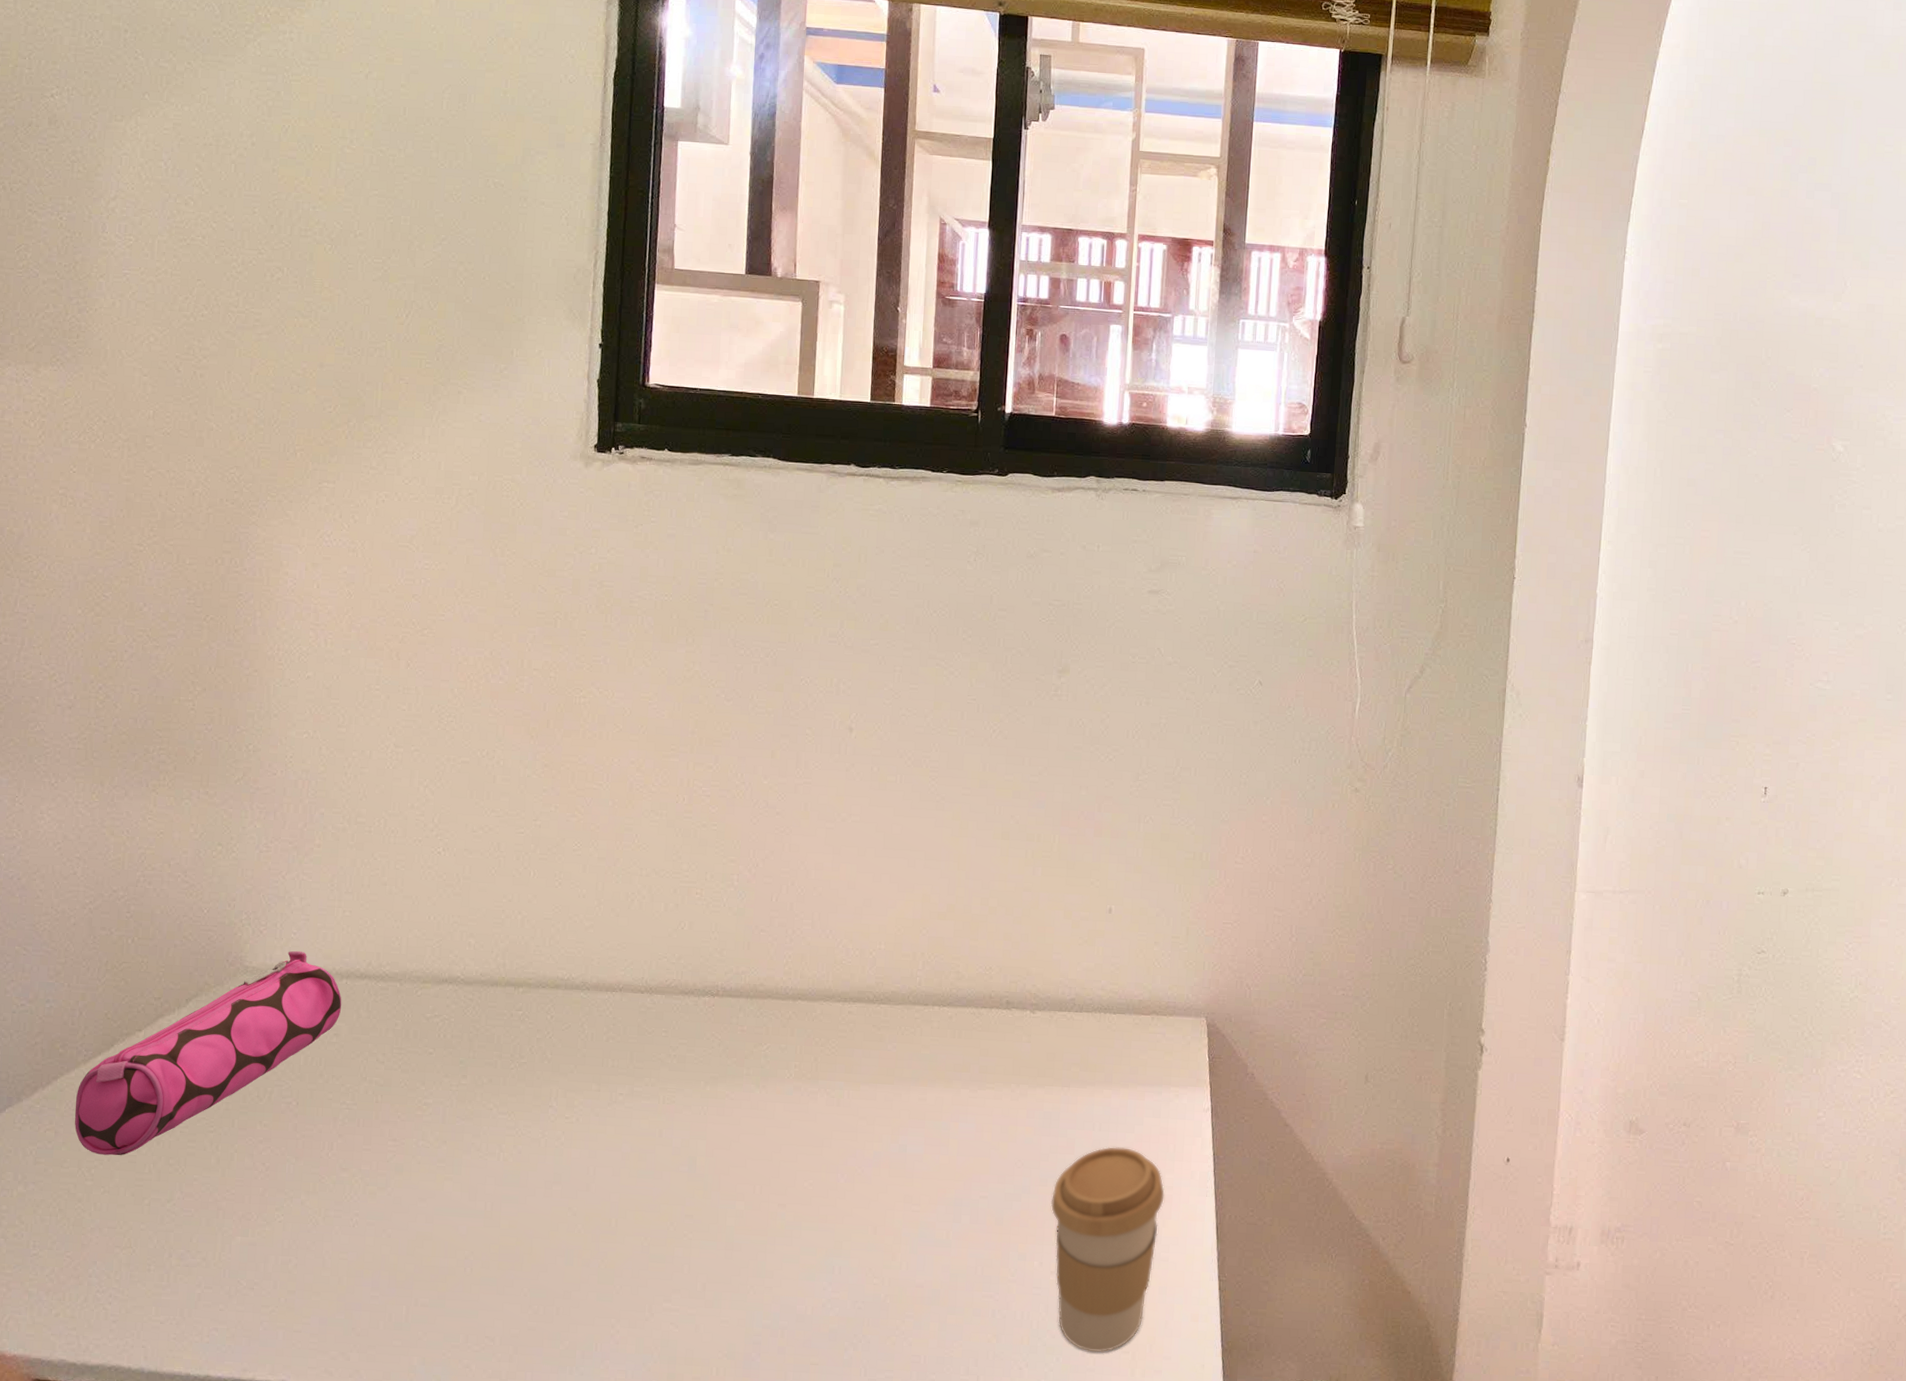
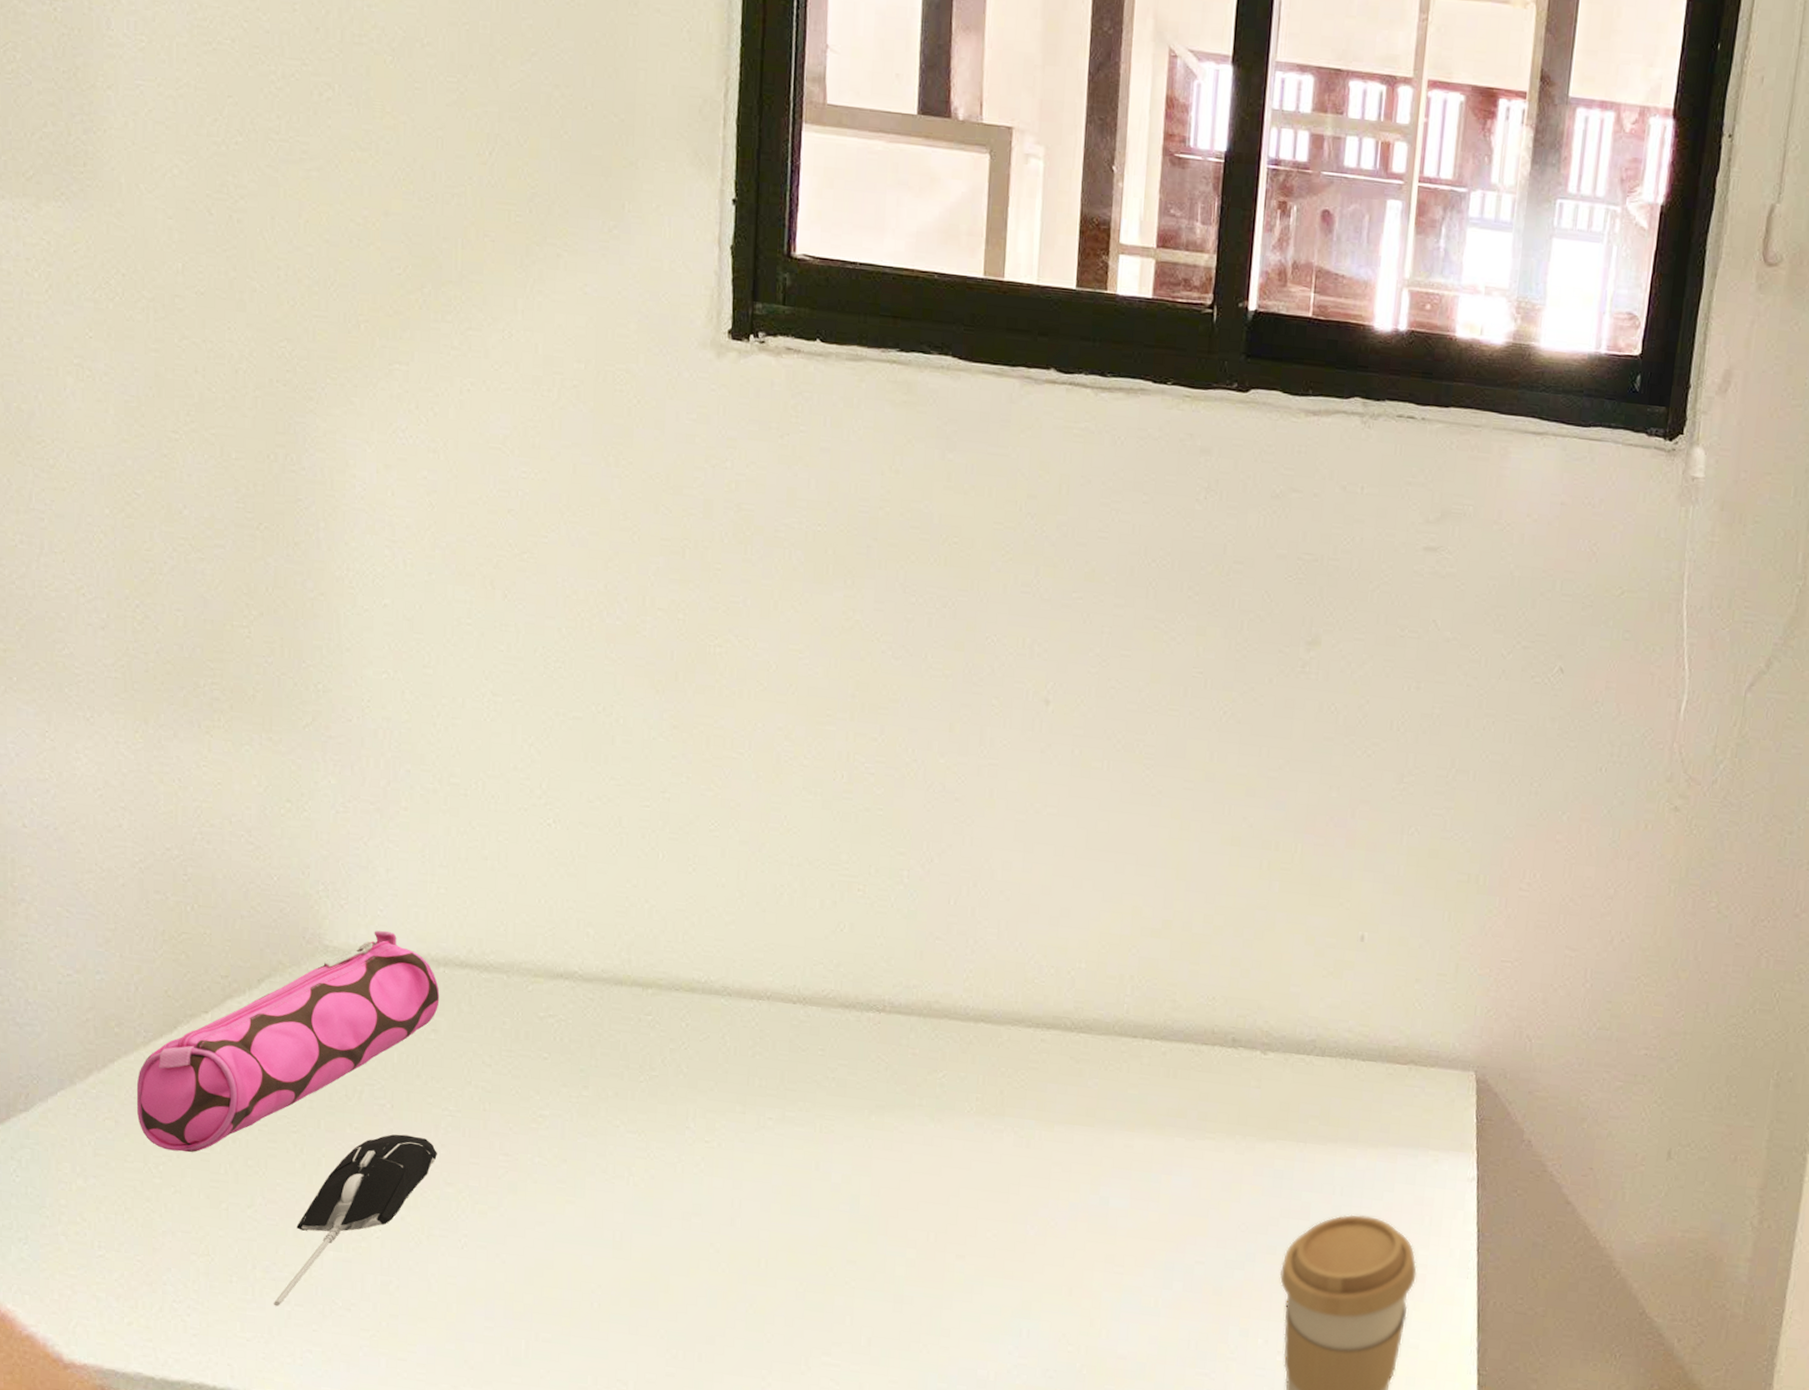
computer mouse: none [186,1128,335,1290] -> present [274,1134,437,1307]

